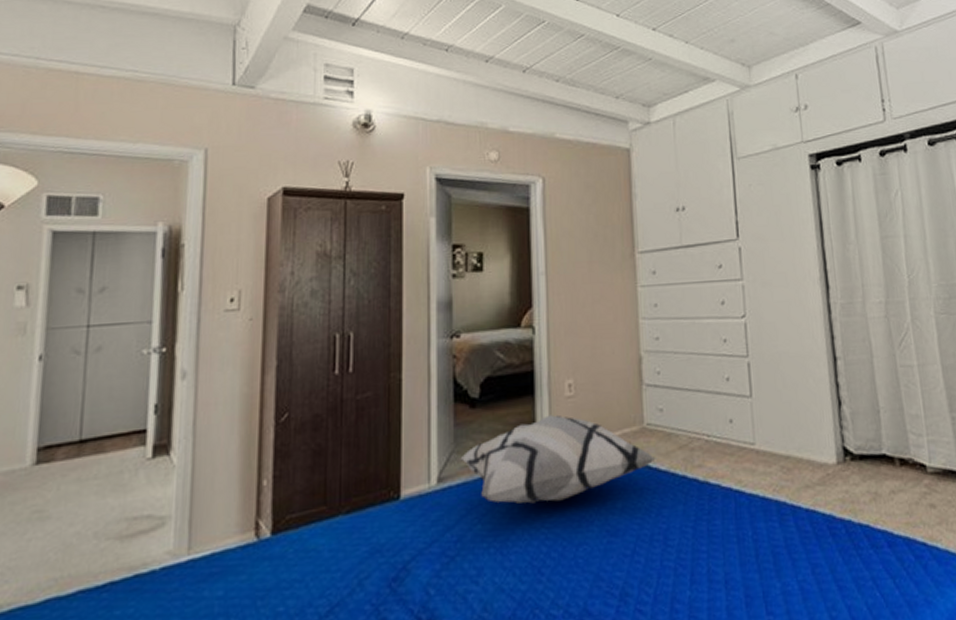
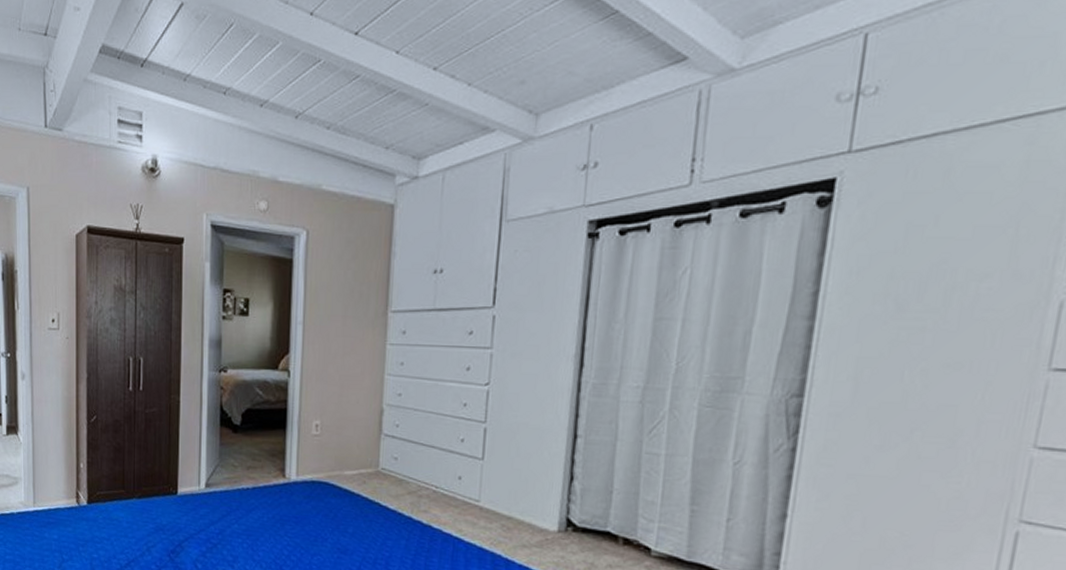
decorative pillow: present [460,414,658,504] -> none [223,448,388,518]

